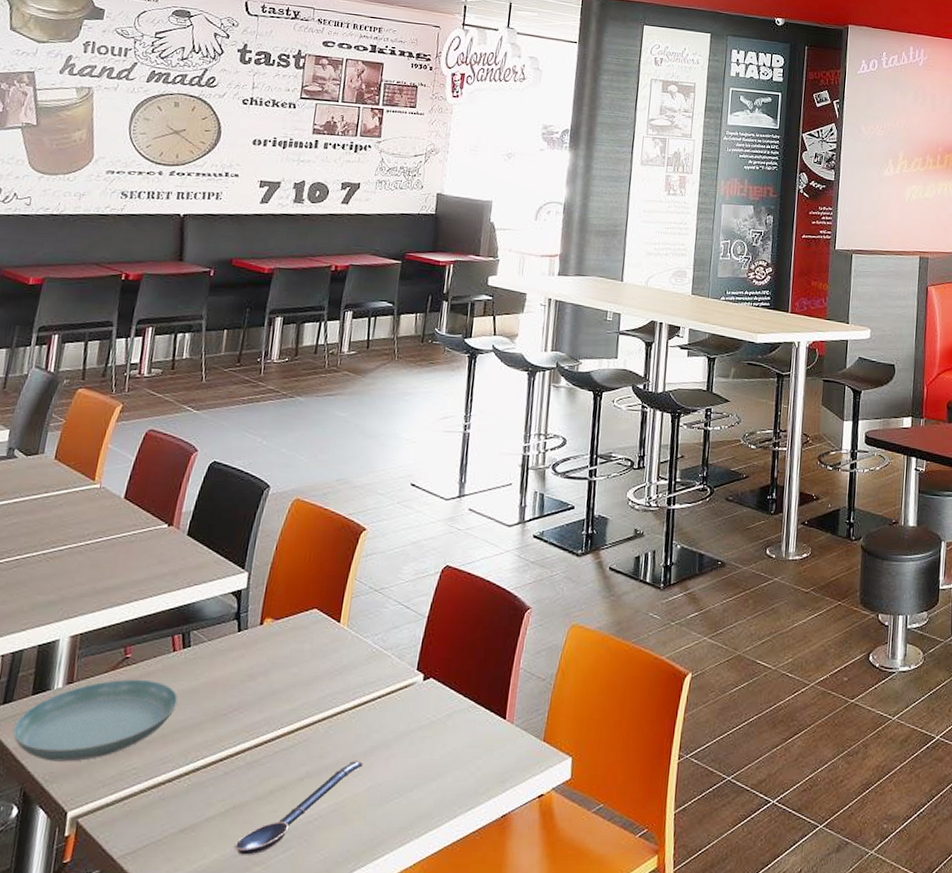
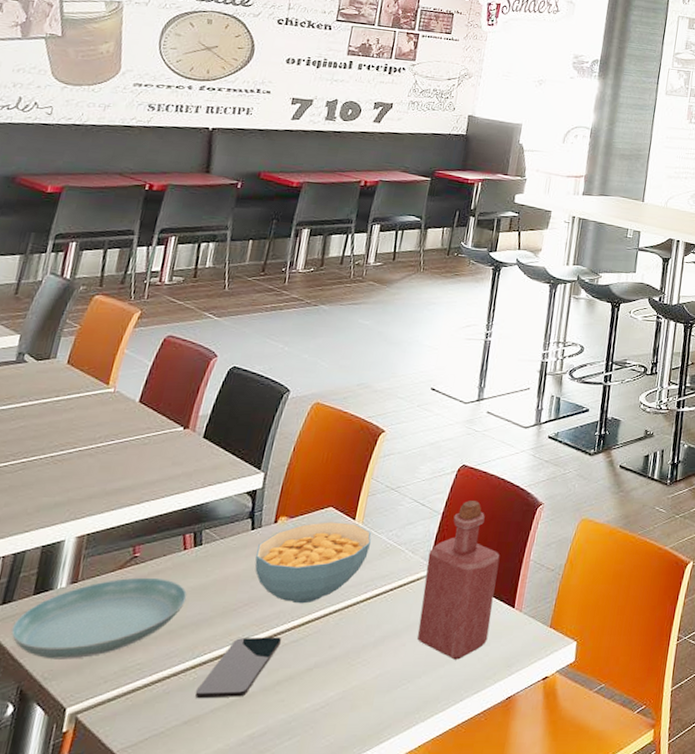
smartphone: none [189,744,272,807] -> present [195,637,281,699]
spoon: present [234,761,364,855] -> none [238,650,373,744]
cereal bowl: none [242,624,357,710] -> present [255,522,372,604]
bottle: none [407,604,489,773] -> present [417,501,500,660]

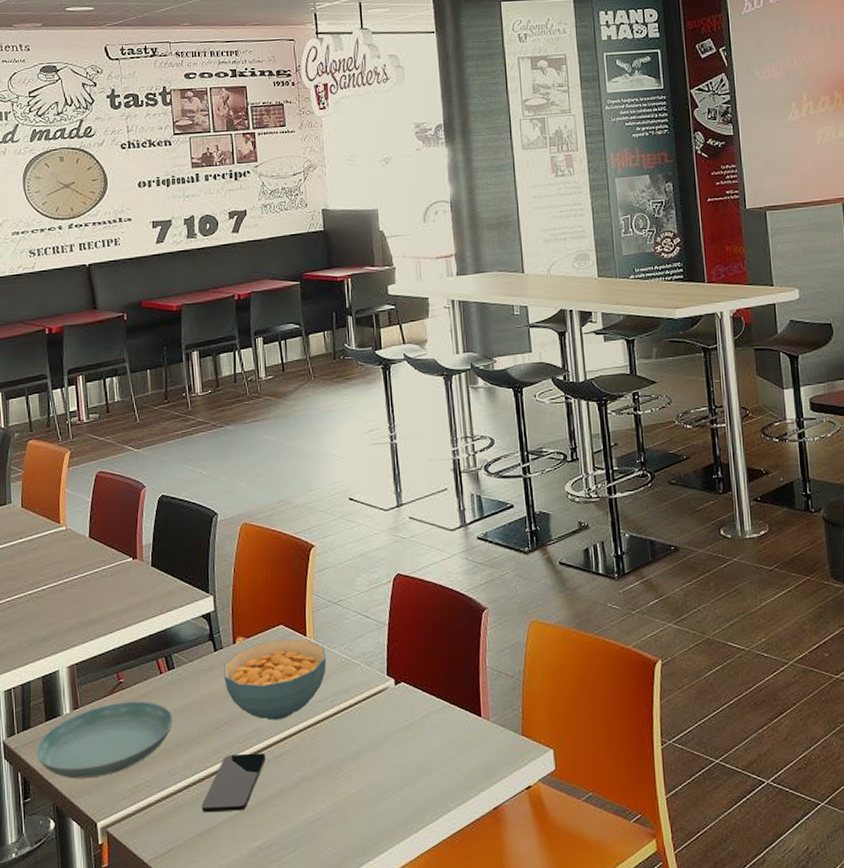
bottle: present [417,501,500,660] -> none [384,610,461,771]

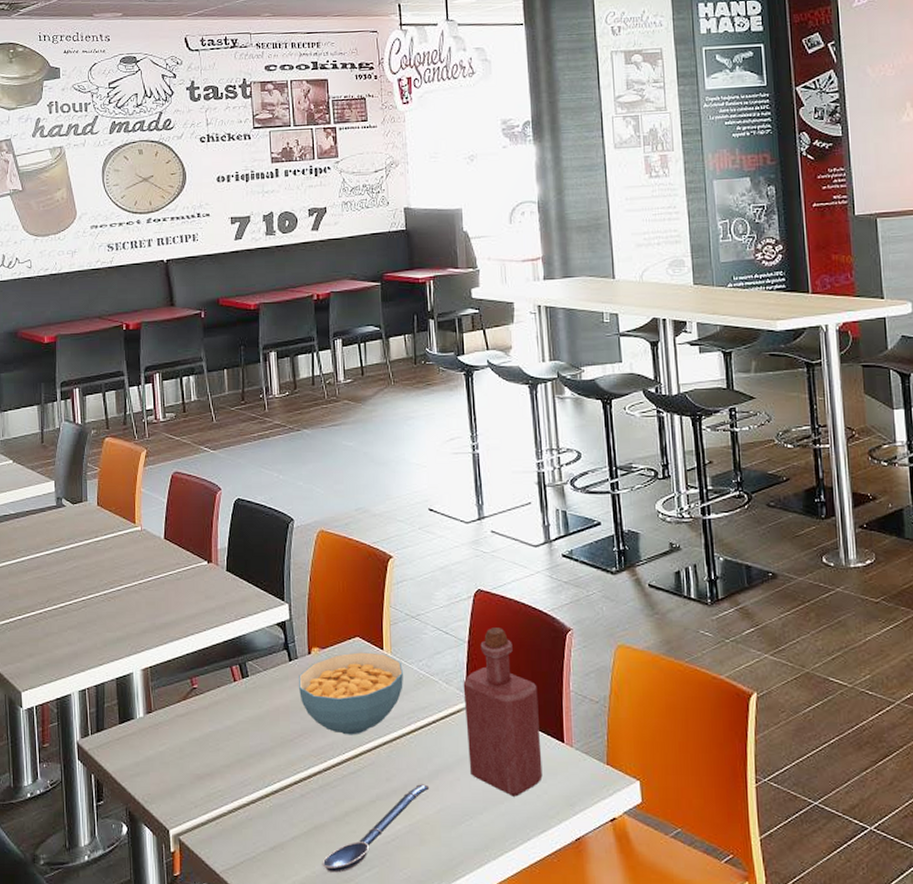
saucer: present [36,701,173,779] -> none [110,708,247,785]
smartphone: present [201,753,265,813] -> none [274,767,340,827]
spoon: none [249,764,353,855] -> present [322,784,430,873]
bottle: none [384,610,461,771] -> present [463,628,543,797]

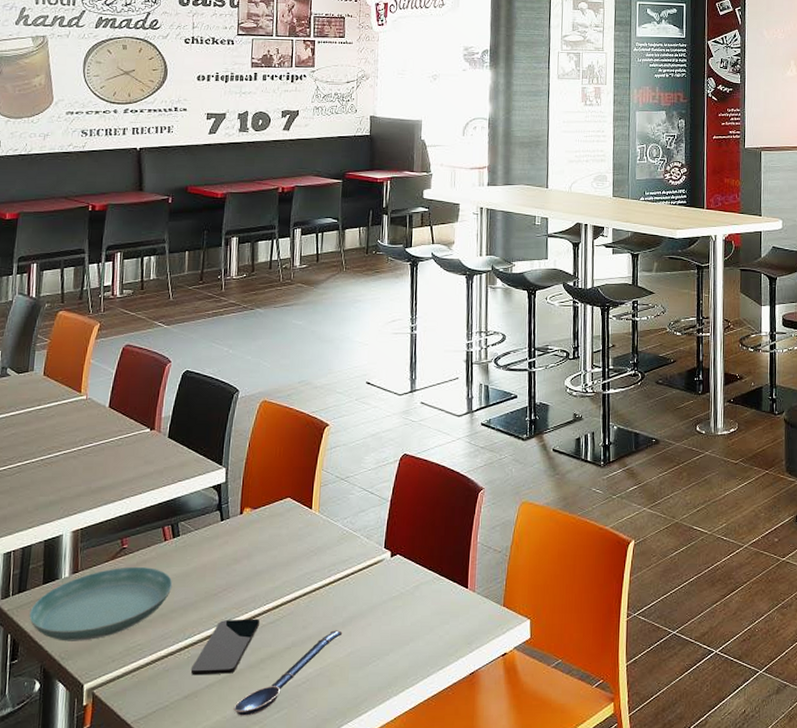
saucer: none [110,708,247,785] -> present [29,566,173,641]
smartphone: none [274,767,340,827] -> present [190,619,259,676]
cereal bowl: present [298,652,403,735] -> none [227,511,328,588]
bottle: present [463,628,543,797] -> none [381,488,449,638]

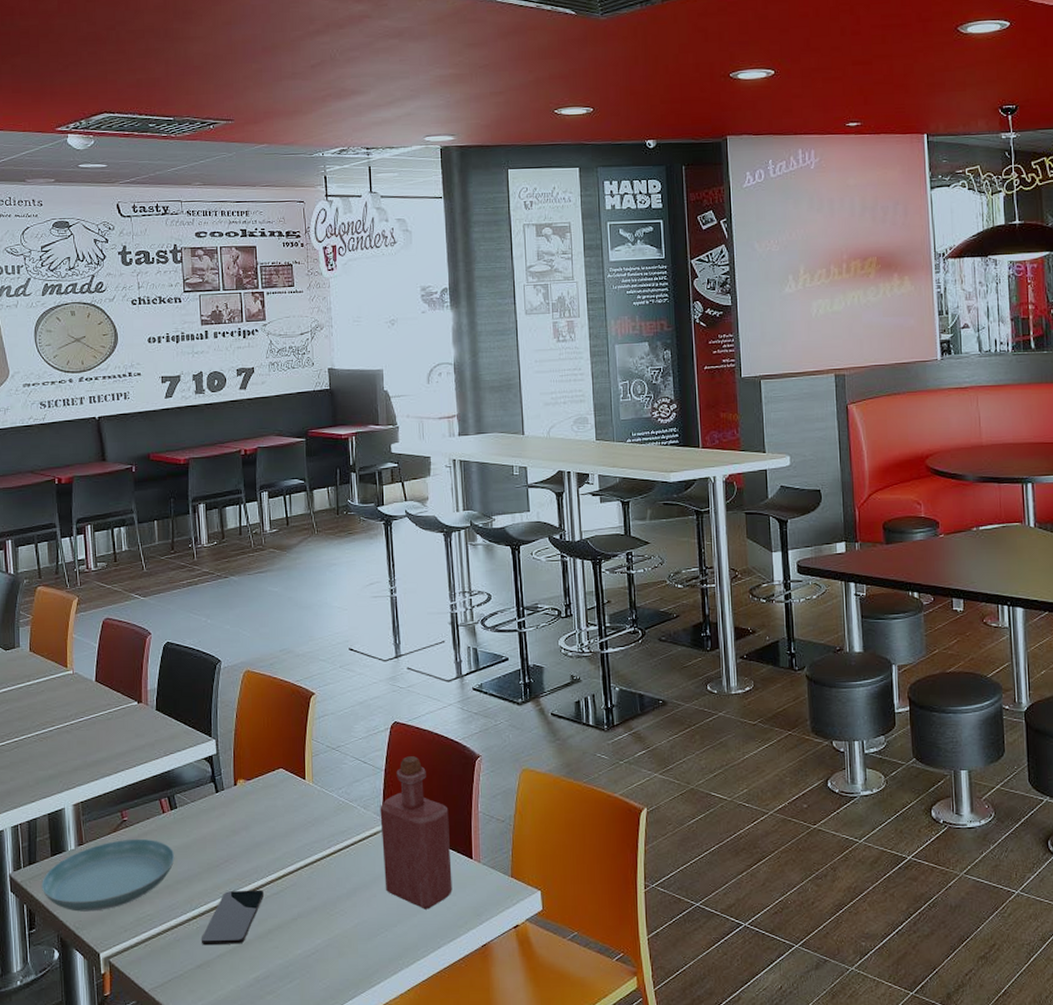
spoon: present [233,630,343,716] -> none [246,901,348,986]
bottle: none [381,488,449,638] -> present [380,756,452,909]

